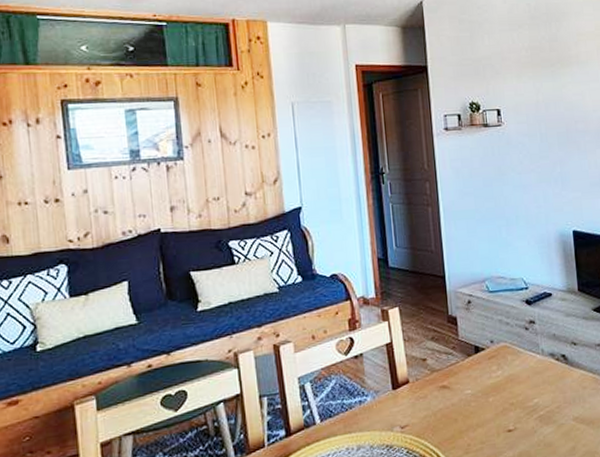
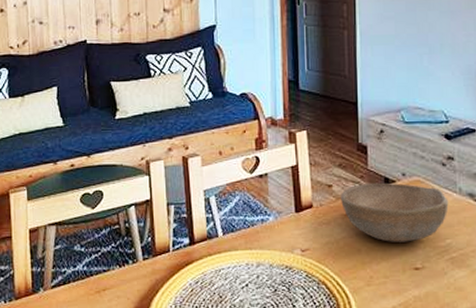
bowl: none [434,350,534,409] -> present [340,182,449,242]

